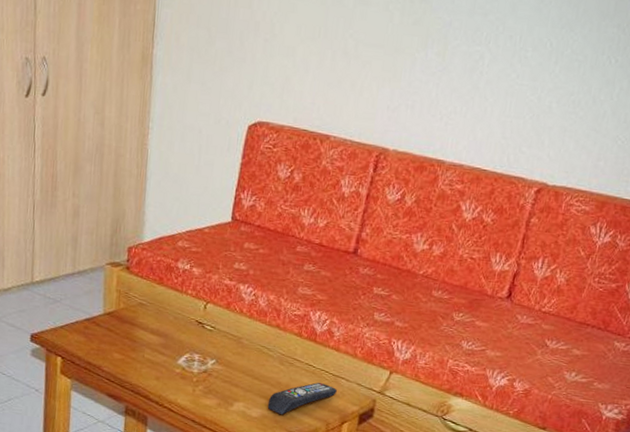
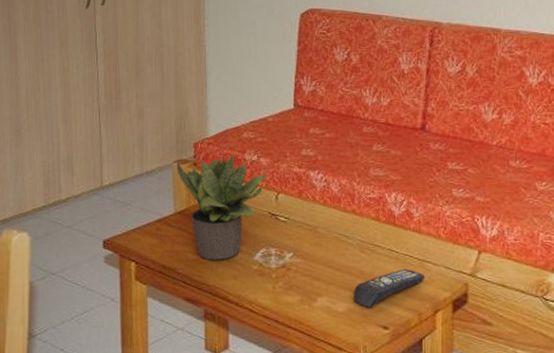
potted plant: none [108,257,198,362] -> present [176,150,267,261]

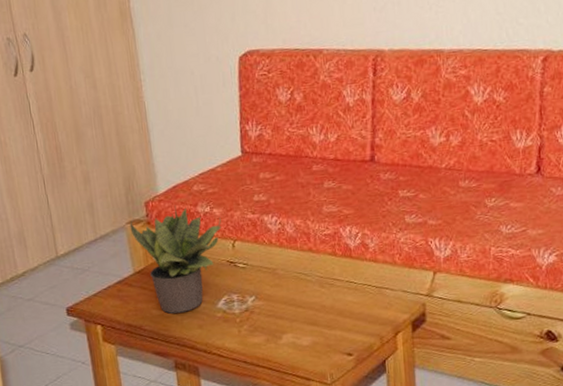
remote control: present [353,268,424,307] -> none [316,297,384,338]

